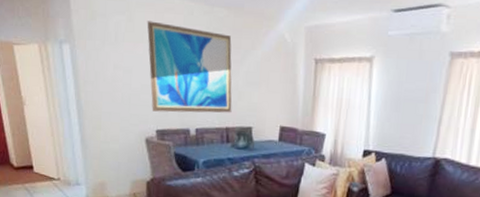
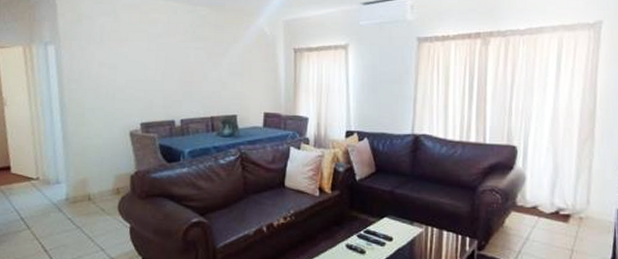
wall art: present [147,21,232,113] -> none [132,21,216,105]

